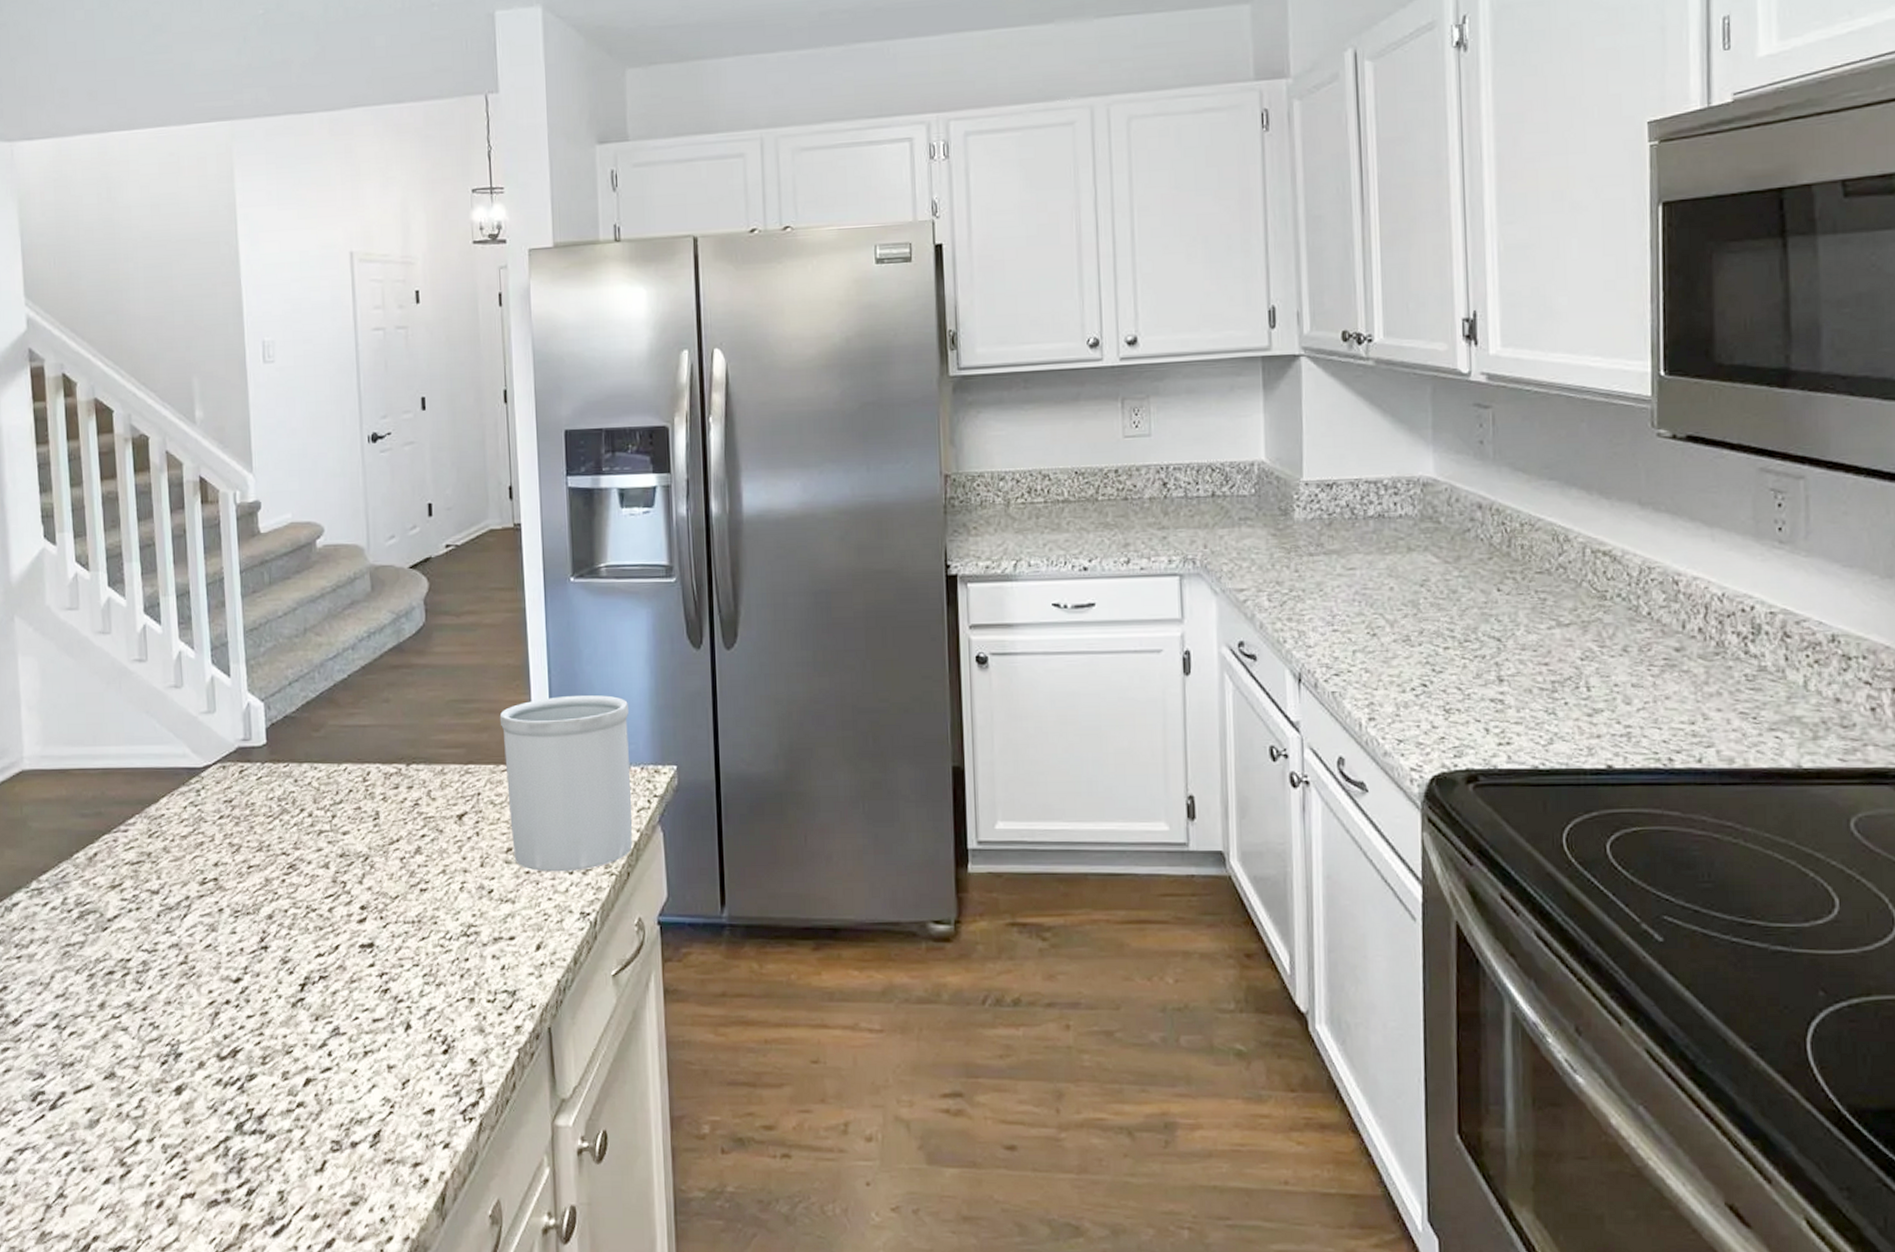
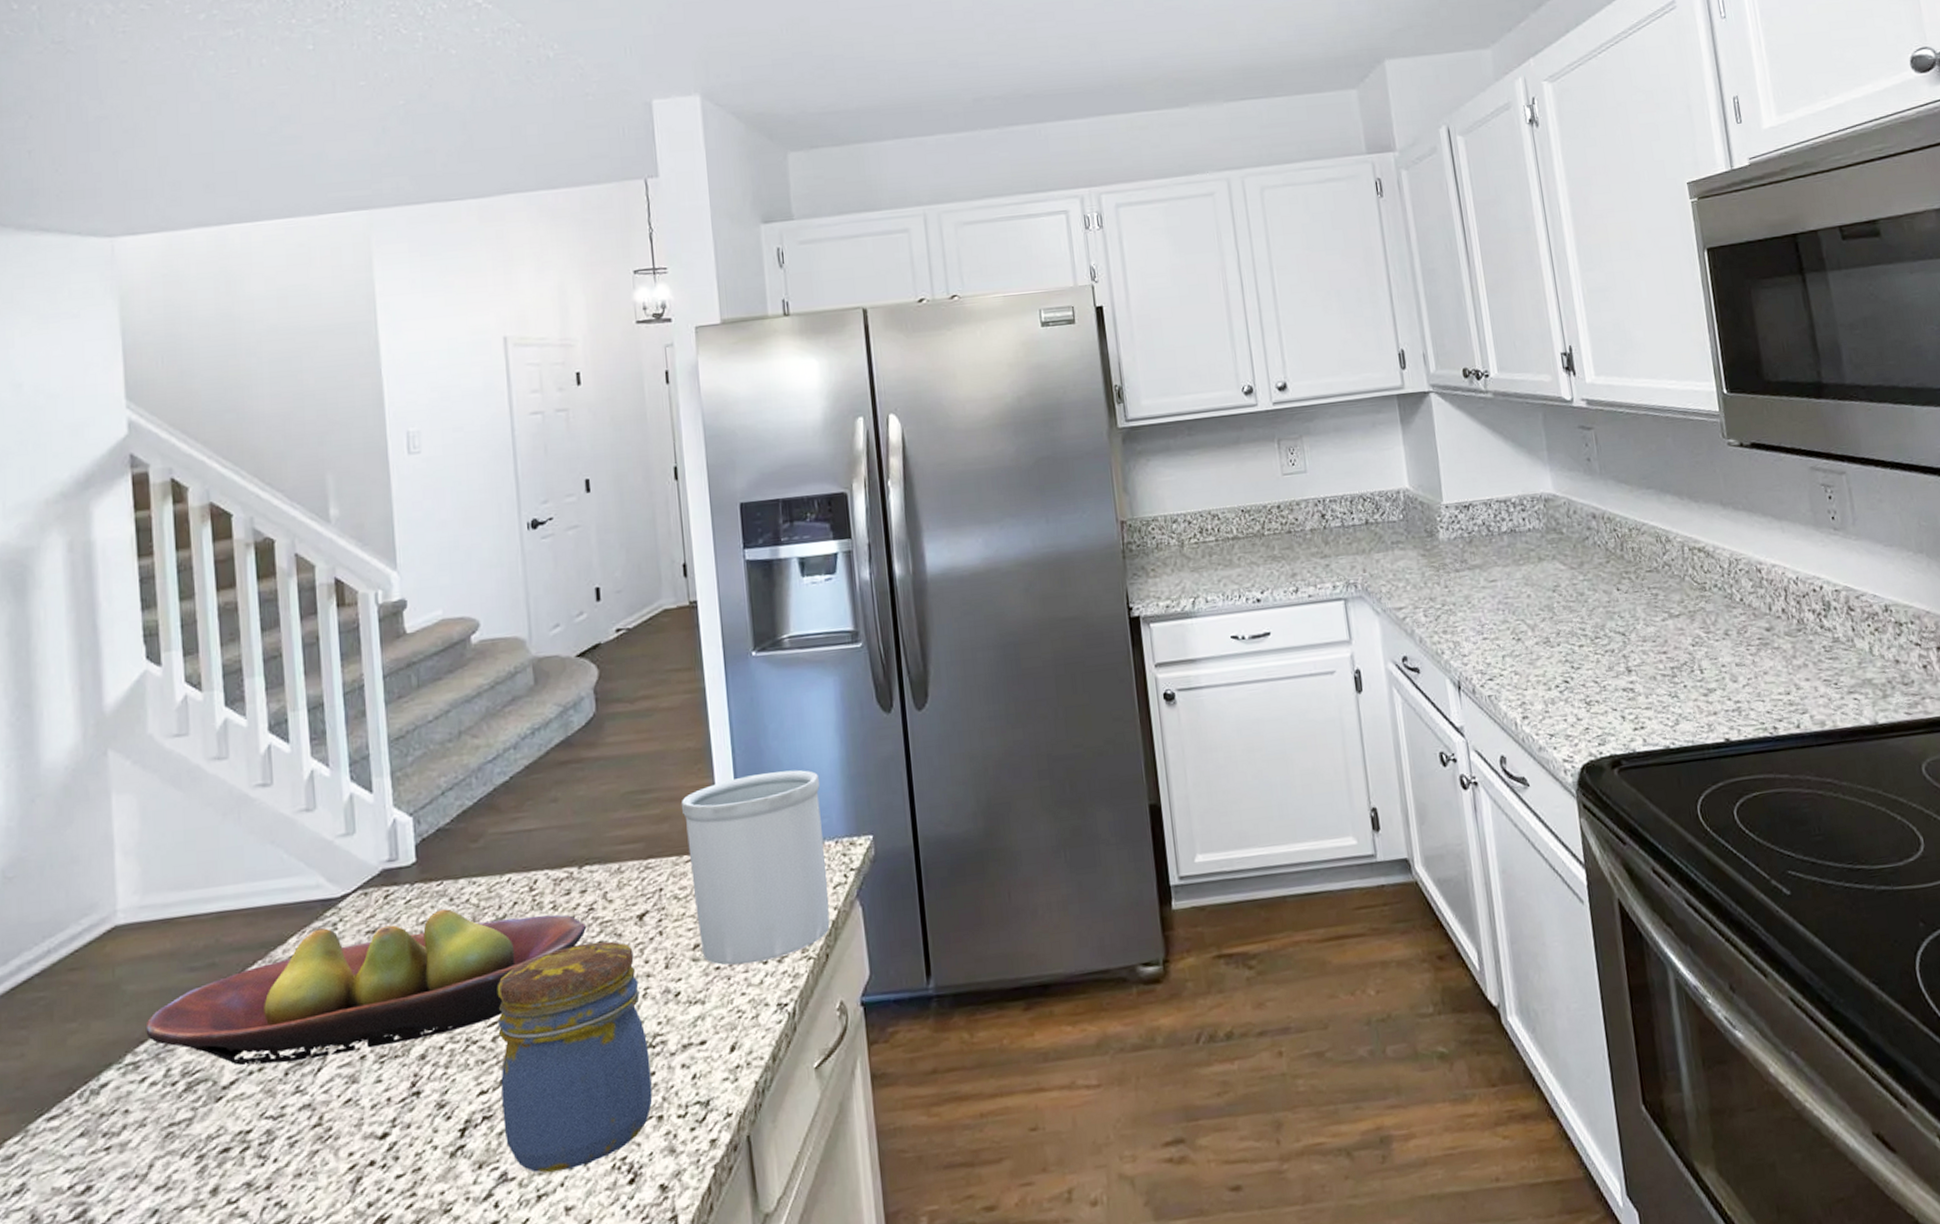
fruit bowl: none [47,789,411,906] -> present [145,908,586,1065]
jar: none [333,834,466,1032] -> present [497,941,653,1173]

